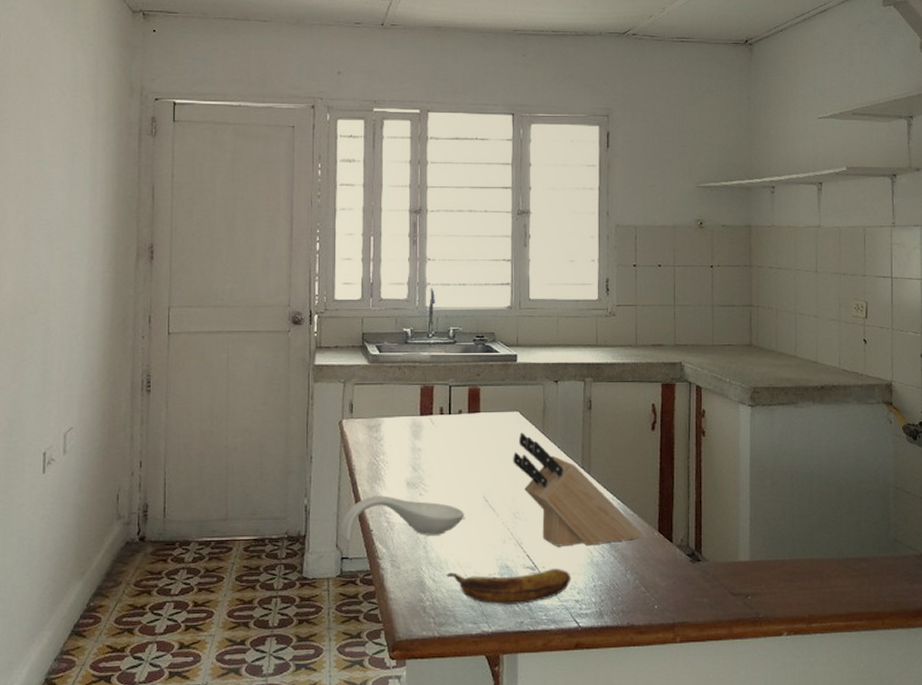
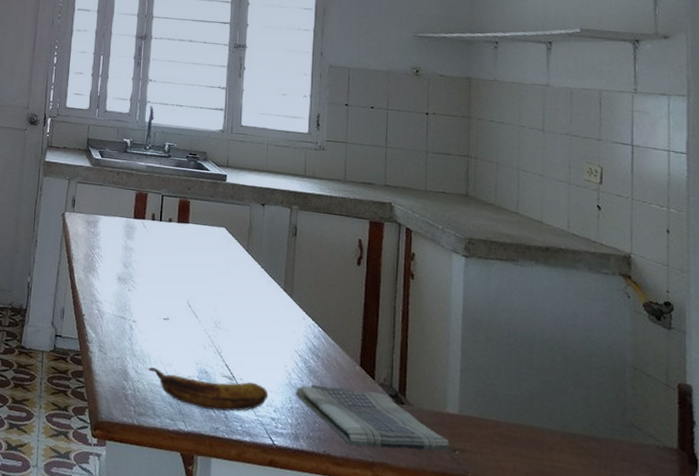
spoon rest: present [340,495,464,542] -> none [56,284,169,331]
knife block: present [513,432,643,547] -> none [217,248,343,370]
dish towel: none [598,554,744,611] -> present [295,385,451,451]

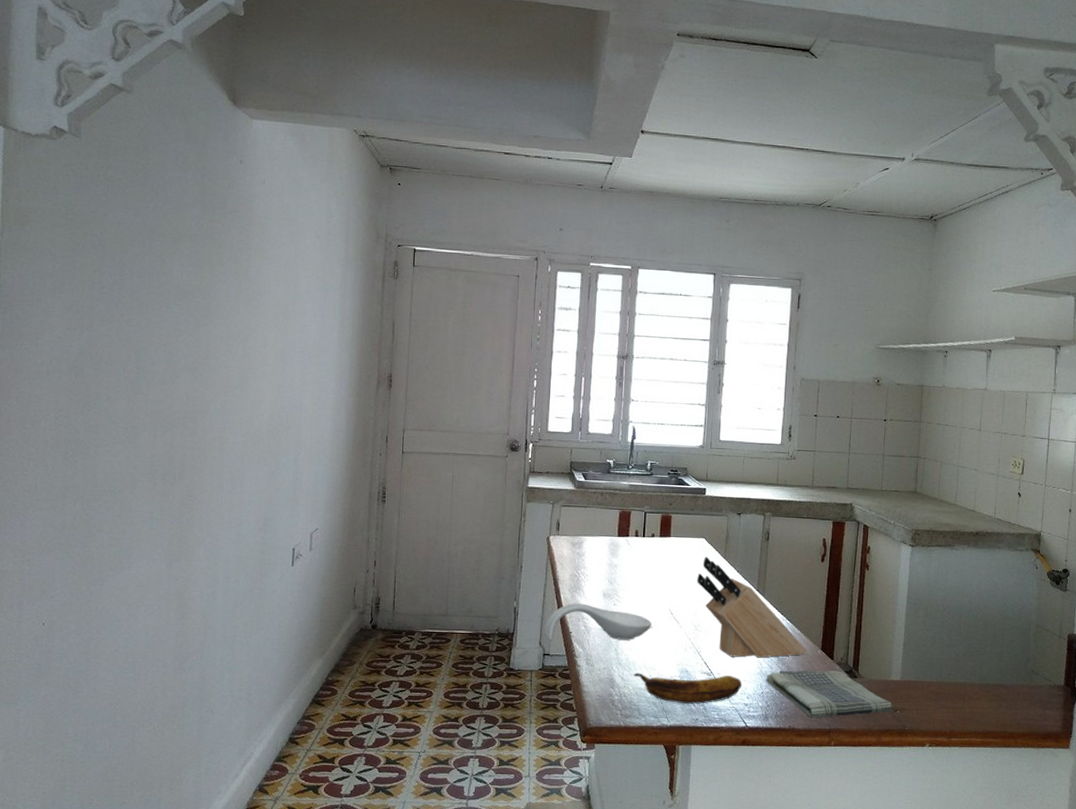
spoon rest: none [56,284,169,331] -> present [543,603,652,641]
knife block: none [217,248,343,370] -> present [697,557,807,658]

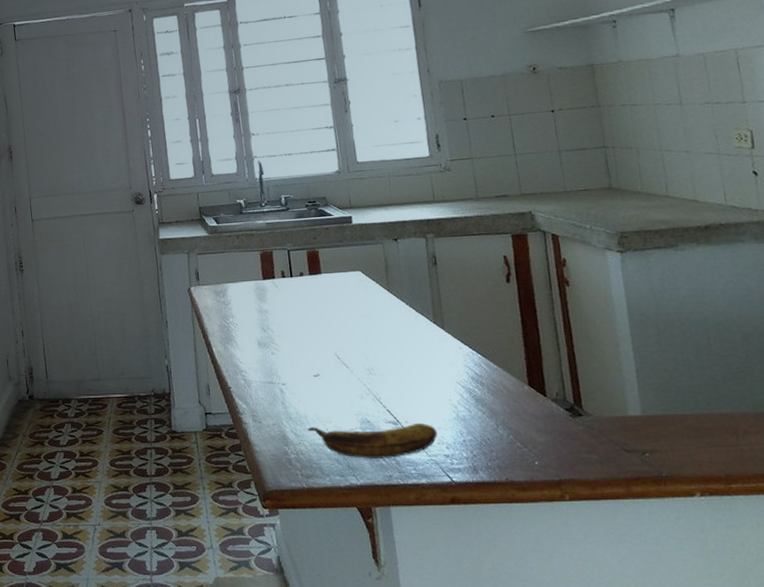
spoon rest: present [543,603,652,641] -> none [201,355,318,398]
knife block: present [697,557,807,658] -> none [360,291,511,402]
dish towel: present [766,670,893,718] -> none [465,409,640,467]

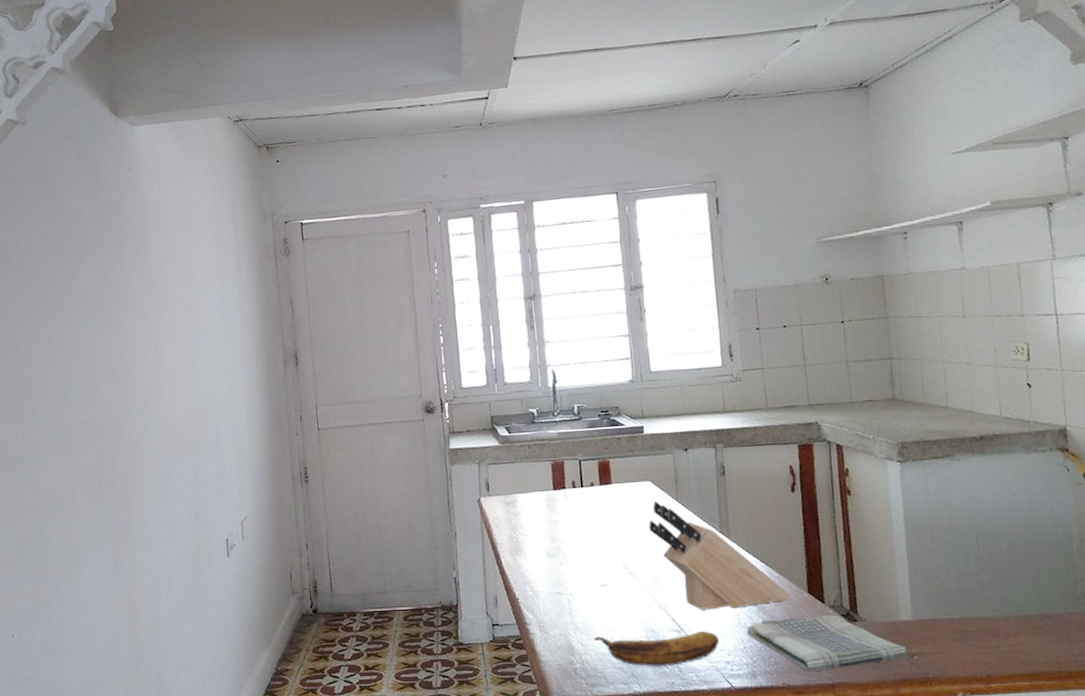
knife block: none [360,291,511,402] -> present [648,501,791,610]
dish towel: none [465,409,640,467] -> present [747,615,909,671]

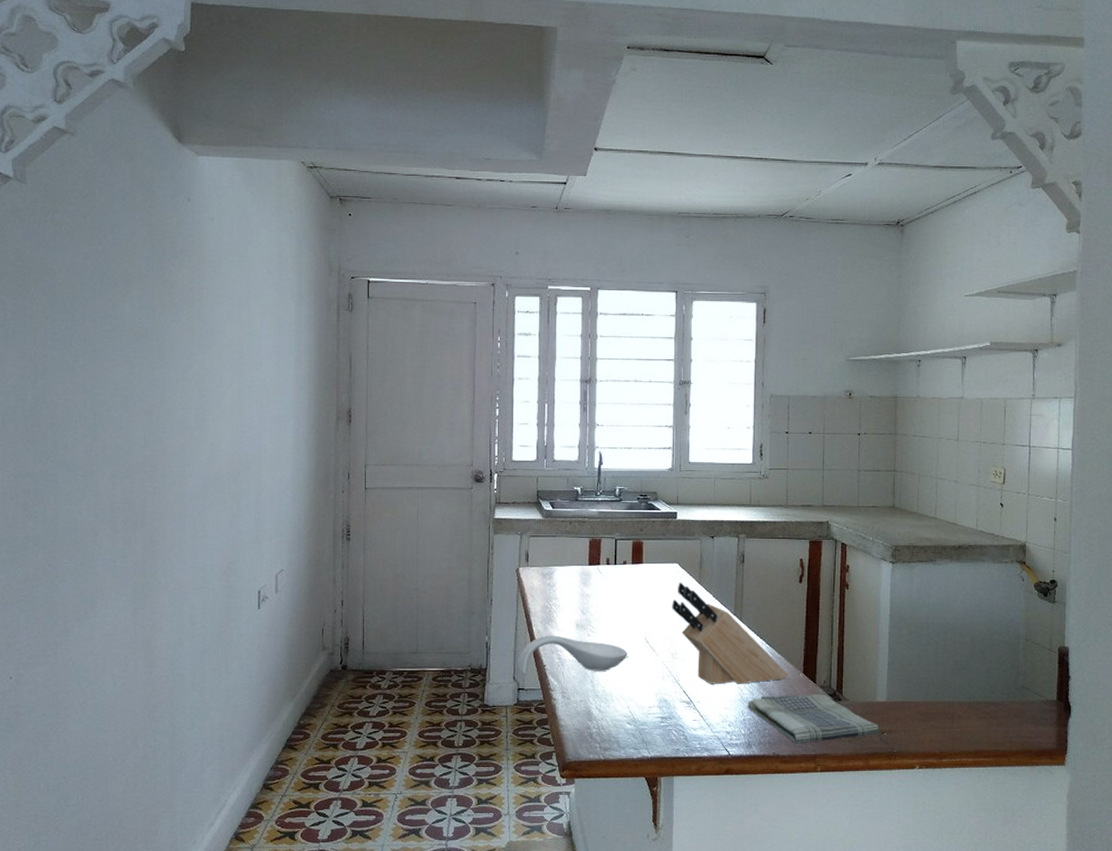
spoon rest: none [489,566,606,610] -> present [517,635,628,675]
banana: present [593,630,720,667] -> none [611,703,723,734]

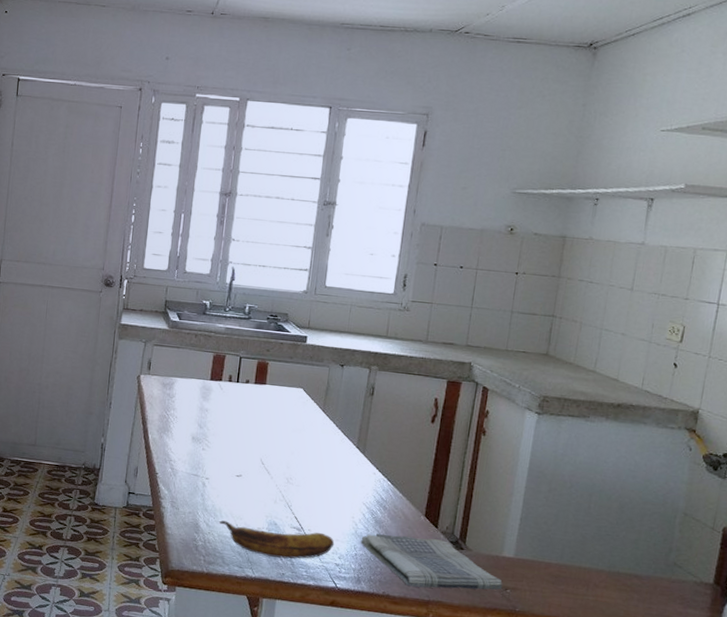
spoon rest: present [517,635,628,675] -> none [129,444,242,487]
banana: none [611,703,723,734] -> present [219,520,335,559]
knife block: present [672,582,789,684] -> none [292,408,409,520]

